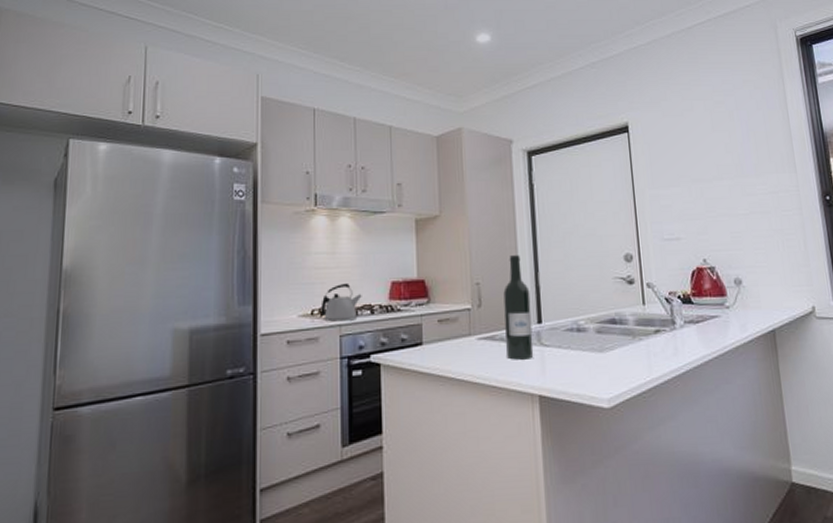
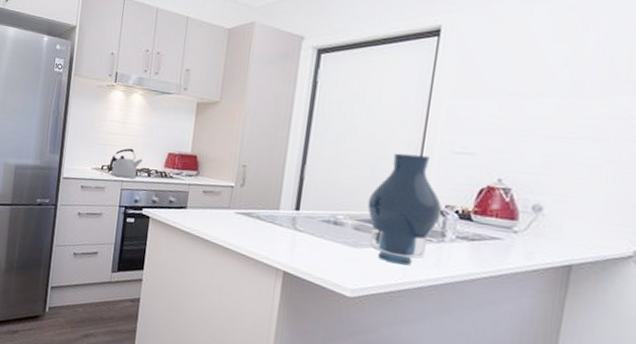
wine bottle: present [503,255,534,360] -> none [259,146,294,239]
vase: none [603,246,668,361] -> present [367,153,443,266]

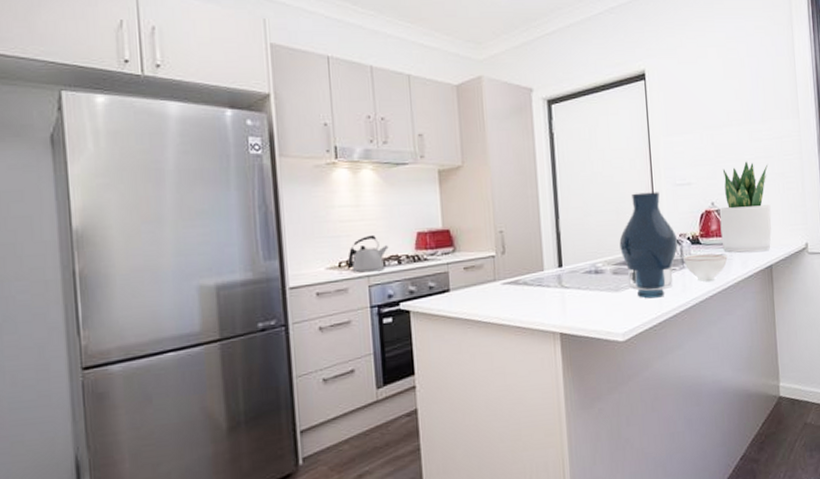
bowl: none [444,229,507,264] -> present [683,253,728,282]
planter: none [502,139,595,248] -> present [719,161,772,253]

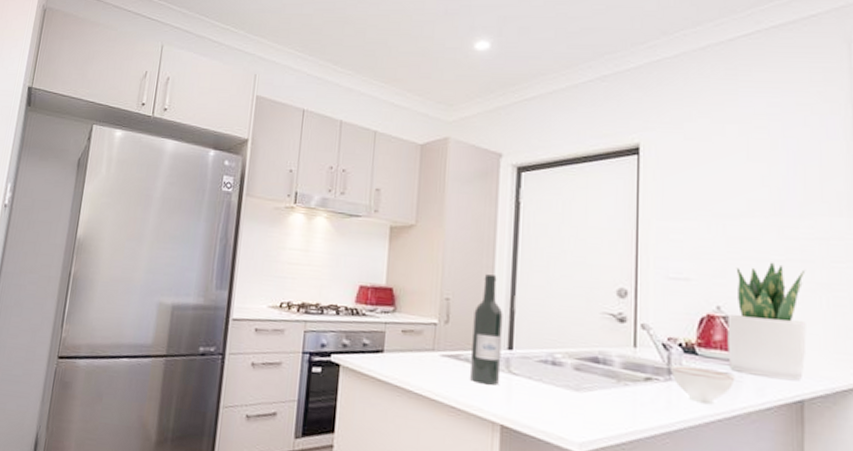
kettle: present [348,234,389,273] -> none [288,280,330,319]
wine bottle: none [526,203,555,302] -> present [469,274,503,386]
vase: present [619,192,679,299] -> none [586,280,665,410]

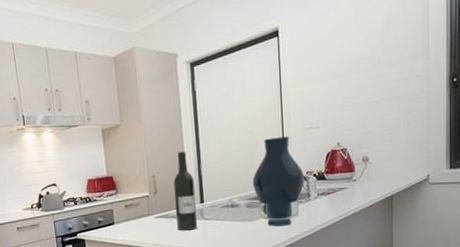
kettle: none [288,280,330,319] -> present [37,183,67,213]
vase: none [586,280,665,410] -> present [252,136,305,227]
bowl: present [671,365,735,404] -> none [309,187,351,212]
planter: present [727,262,807,382] -> none [344,103,395,186]

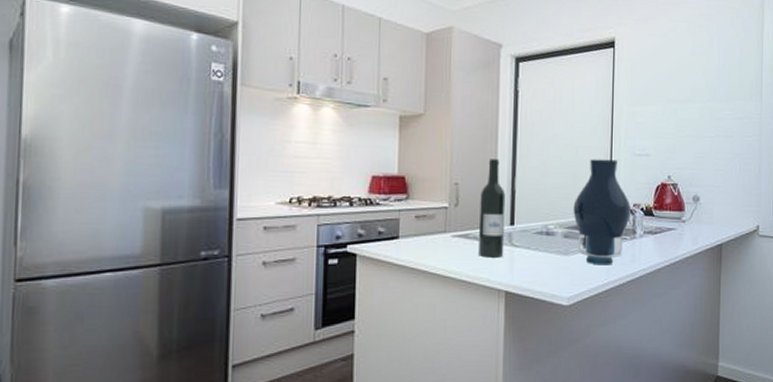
kettle: present [37,183,67,213] -> none [299,173,342,211]

